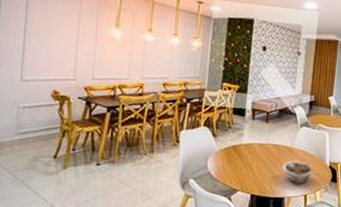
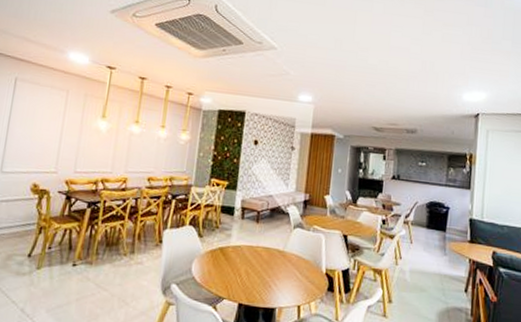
succulent planter: present [282,161,313,185] -> none [273,266,307,294]

